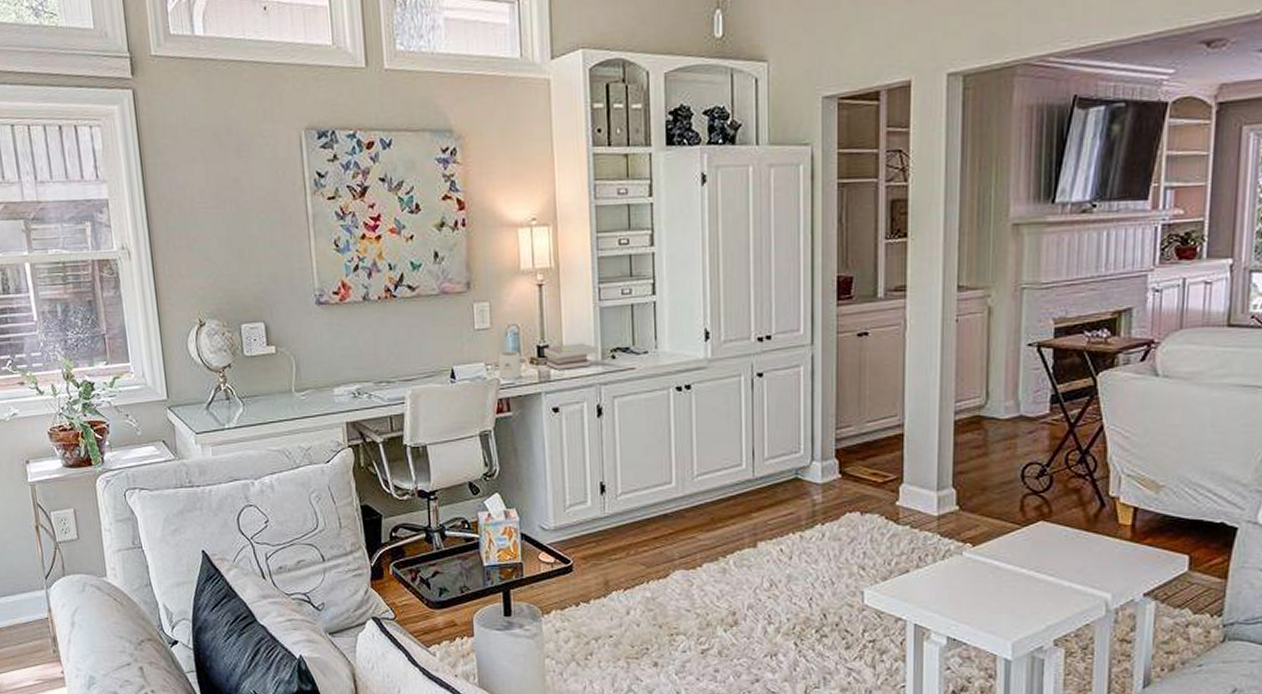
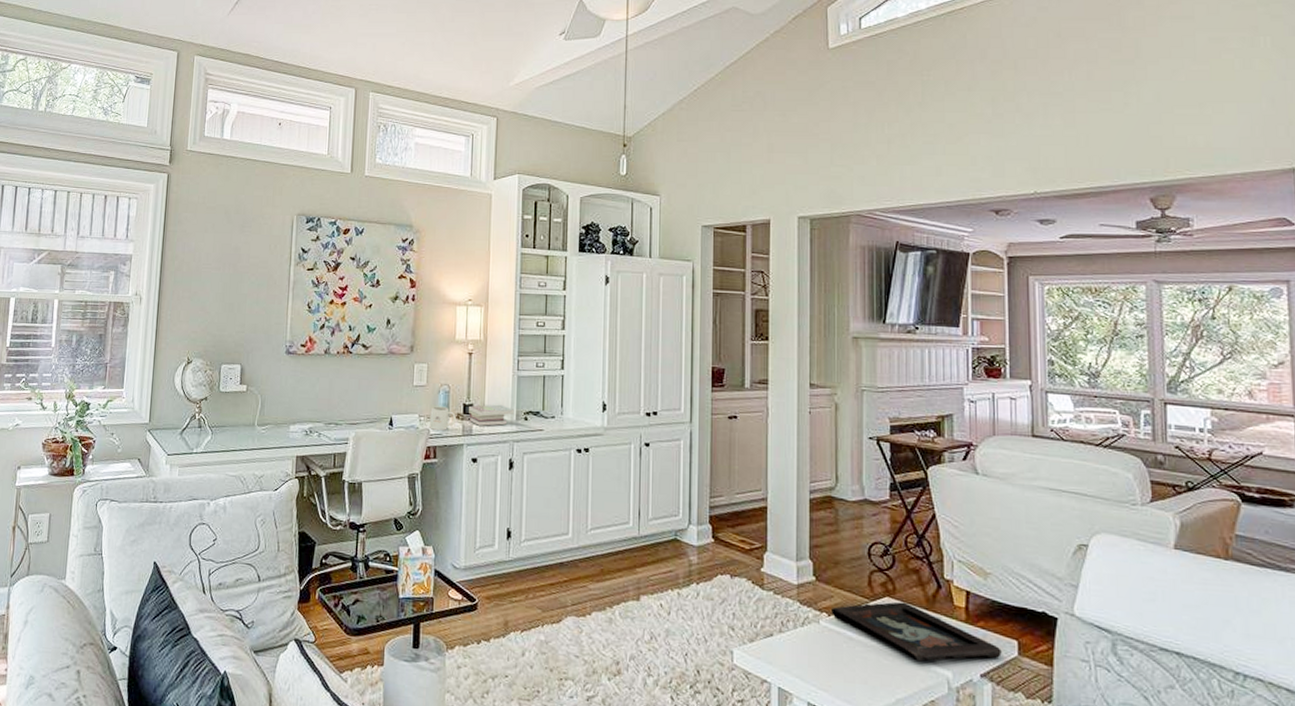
decorative tray: none [976,525,1170,586] -> present [831,601,1002,662]

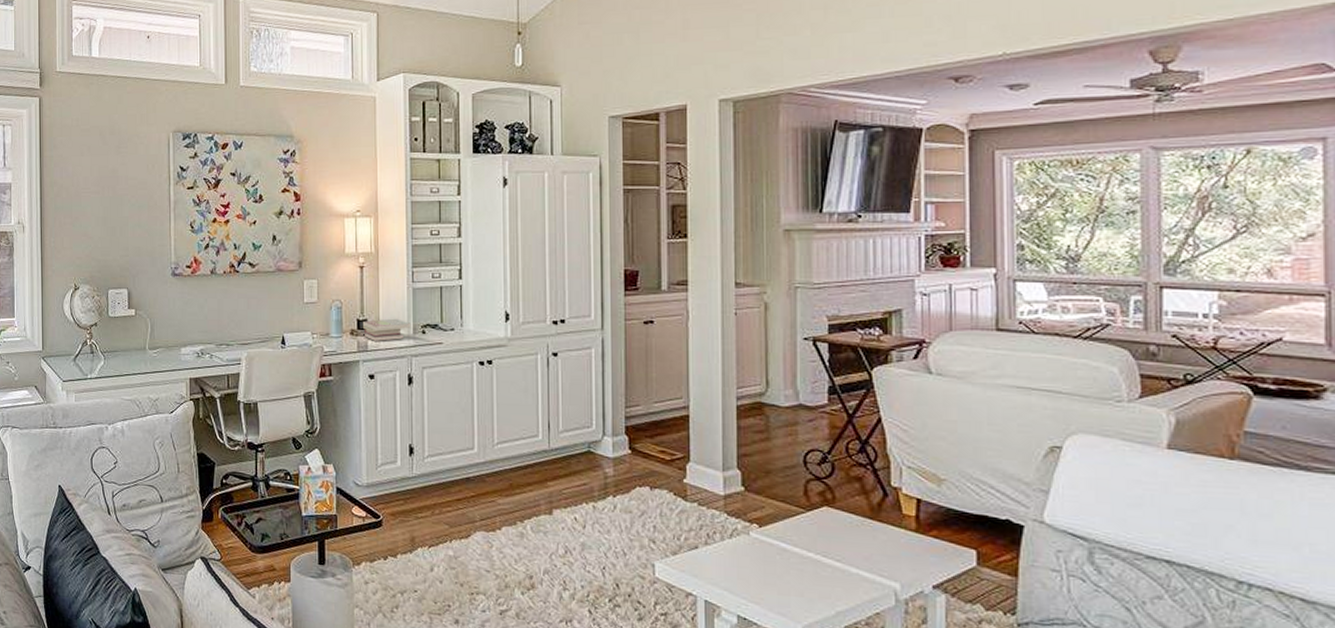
mug: present [430,406,456,431] -> none [323,323,350,348]
decorative tray: present [831,601,1002,662] -> none [763,511,958,573]

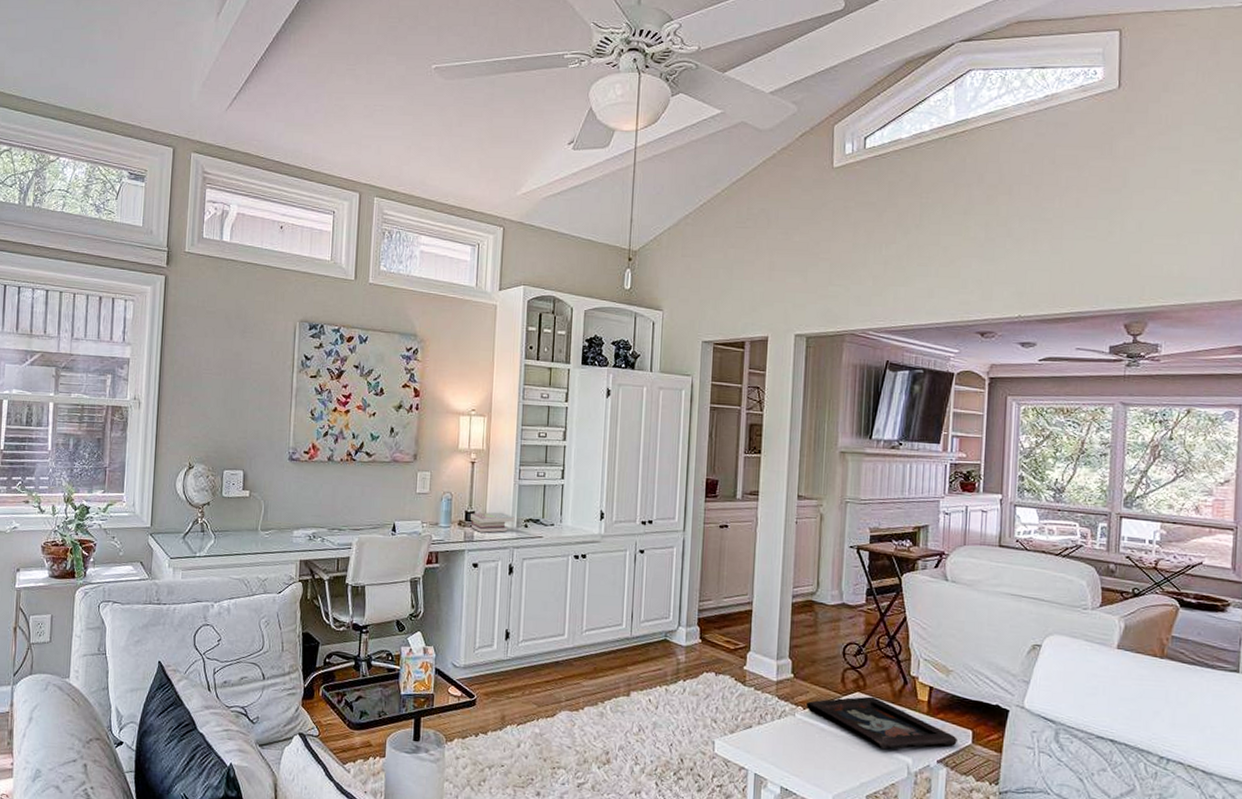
decorative tray: none [763,511,958,573] -> present [806,696,957,750]

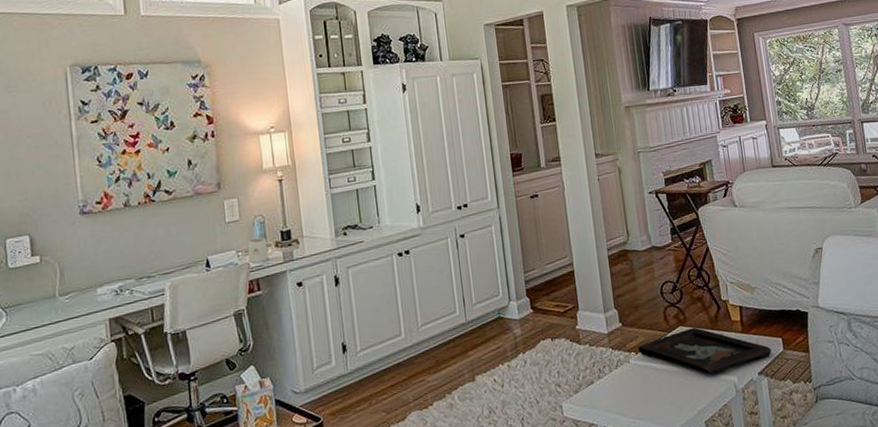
mug: none [432,513,458,538] -> present [247,237,275,264]
books: present [469,512,515,534] -> none [285,224,333,251]

